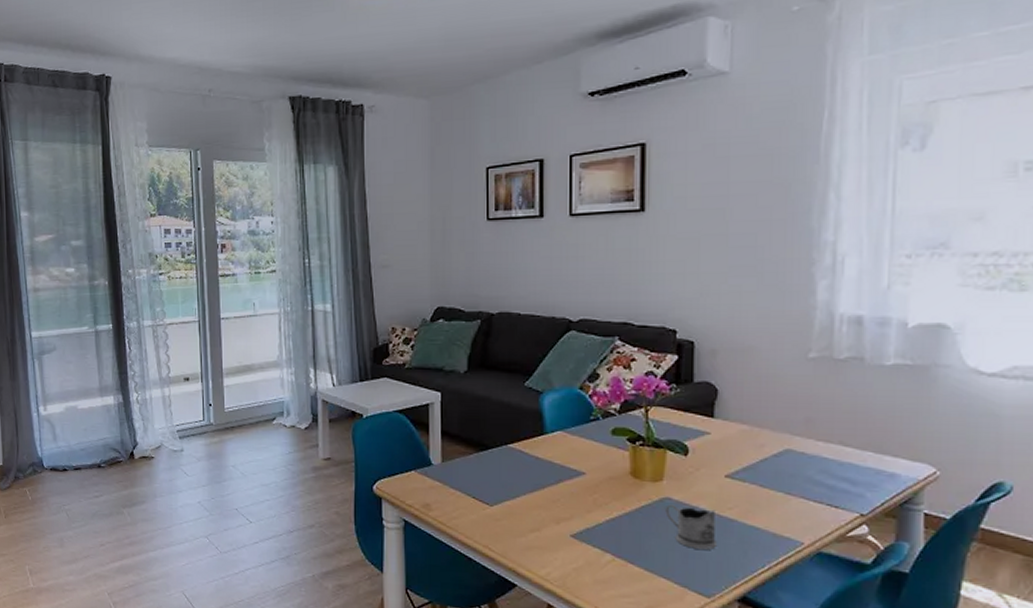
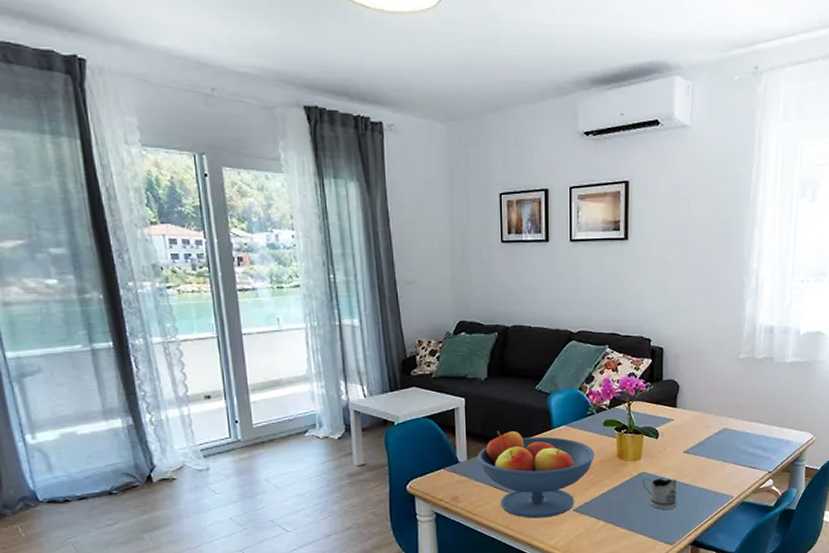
fruit bowl: none [454,432,601,542] -> present [478,431,596,519]

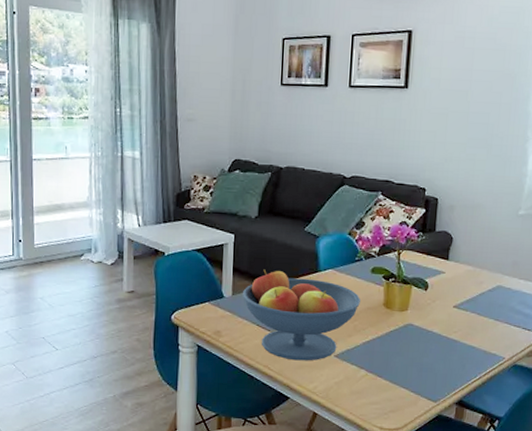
tea glass holder: present [642,477,677,509] -> none [408,329,445,365]

